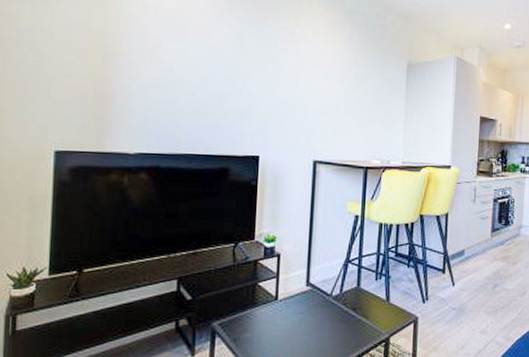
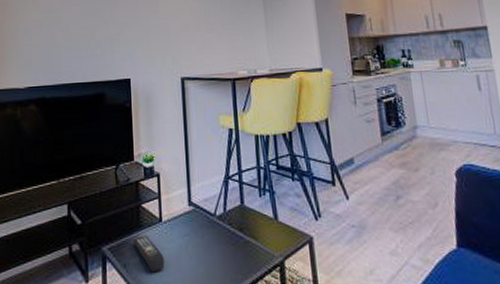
remote control: none [246,313,276,347] -> present [134,236,165,272]

